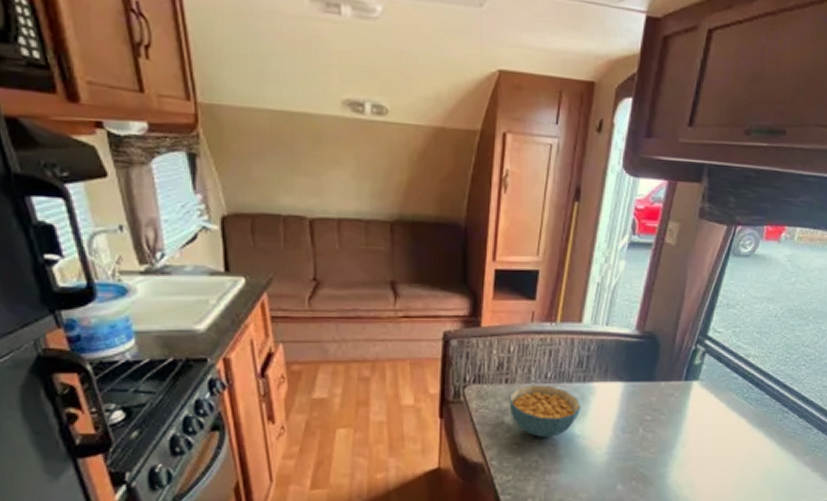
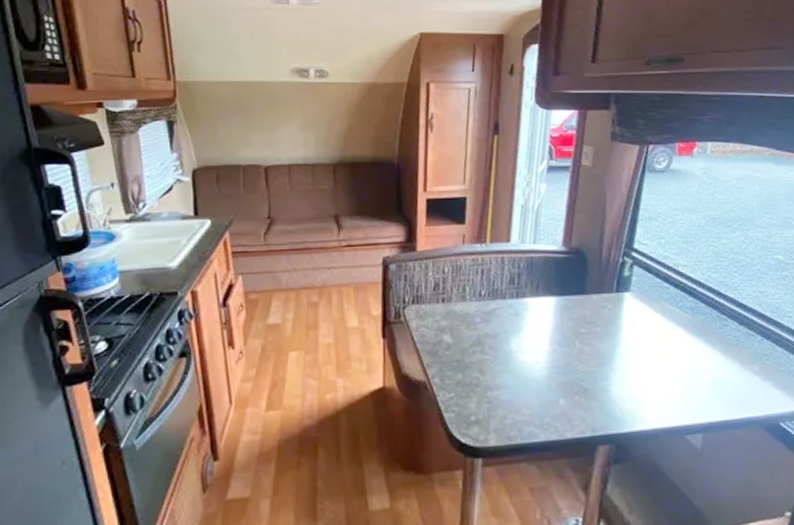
cereal bowl: present [509,385,581,438] -> none [446,302,516,354]

